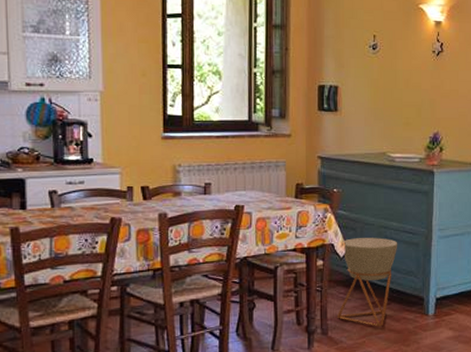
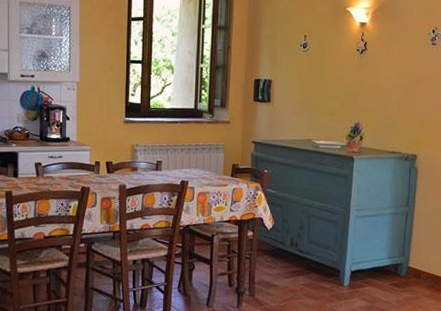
planter: present [337,237,398,327] -> none [263,214,319,293]

